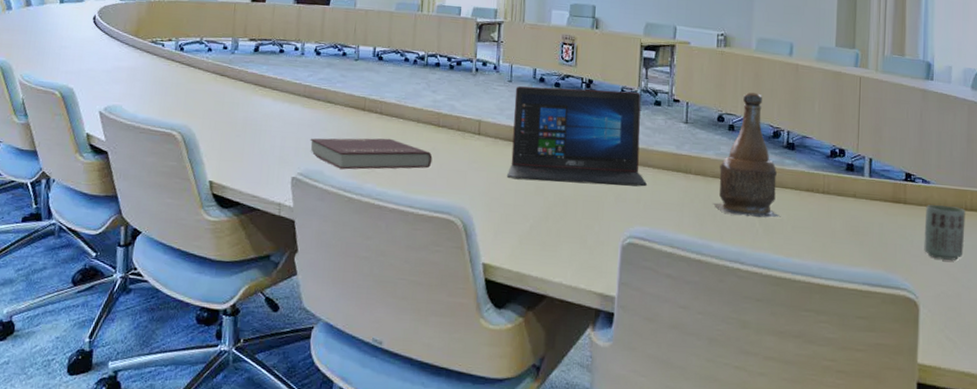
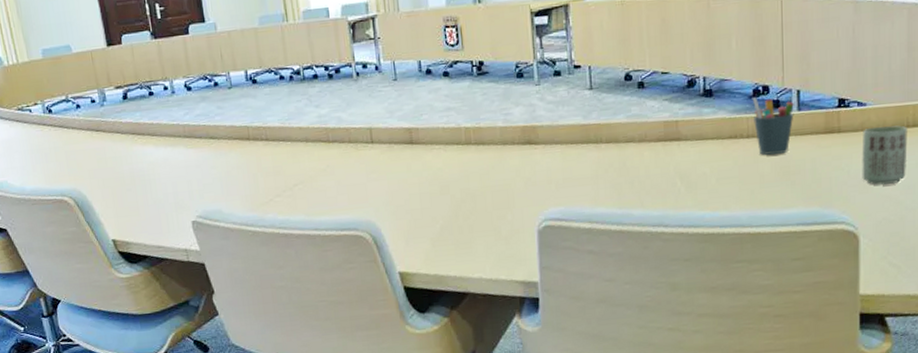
book: present [310,138,433,170] -> none [201,164,329,205]
laptop: present [506,86,647,187] -> none [402,66,556,183]
bottle: present [713,92,781,218] -> none [629,41,703,179]
pen holder: none [829,158,866,214] -> present [752,98,794,155]

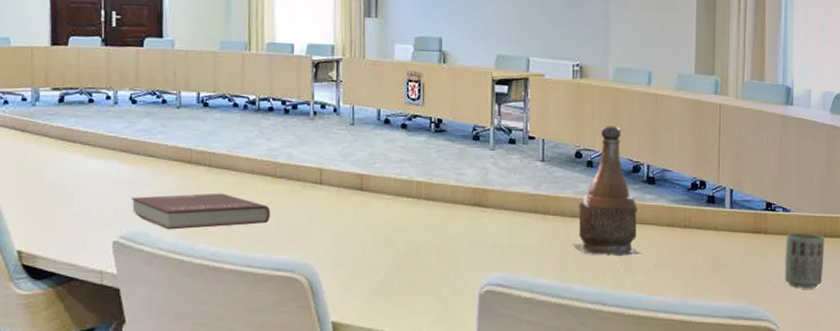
book: none [201,164,329,205] -> present [131,193,271,230]
bottle: none [629,41,703,179] -> present [573,126,642,256]
pen holder: present [752,98,794,155] -> none [690,191,727,248]

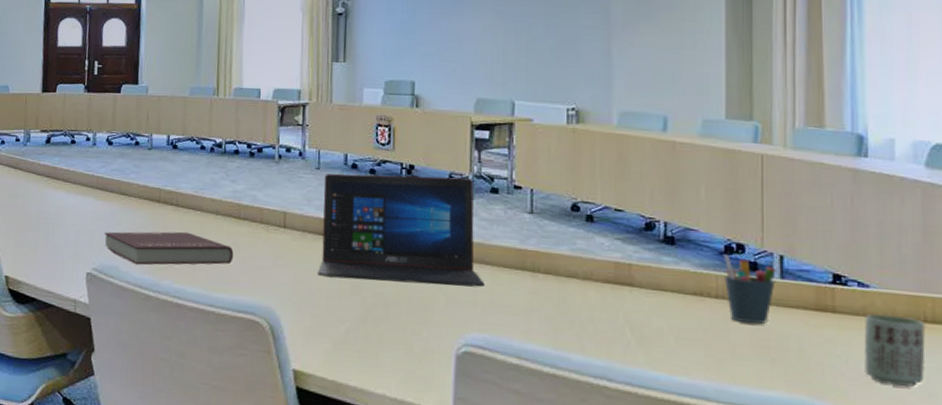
laptop: none [353,128,503,232] -> present [317,173,485,287]
bottle: present [573,126,642,256] -> none [569,176,659,327]
pen holder: none [690,191,727,248] -> present [723,255,776,324]

